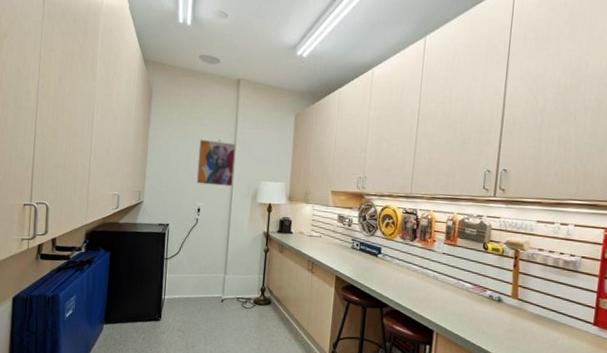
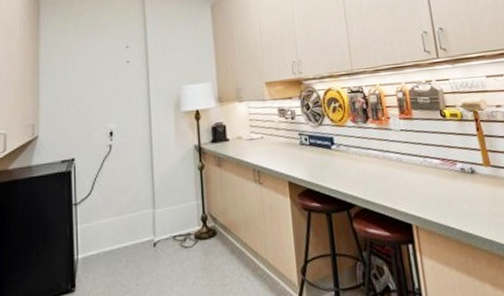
wall art: present [196,139,237,187] -> none [103,47,150,102]

